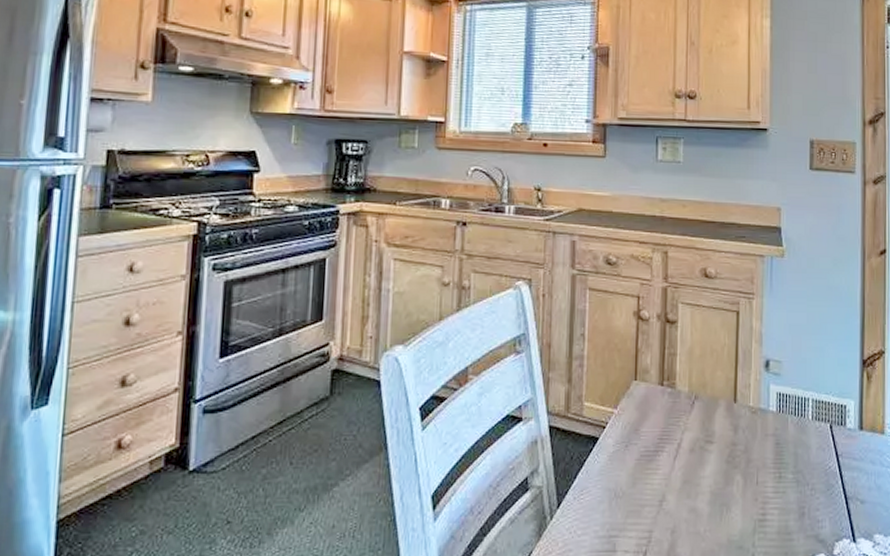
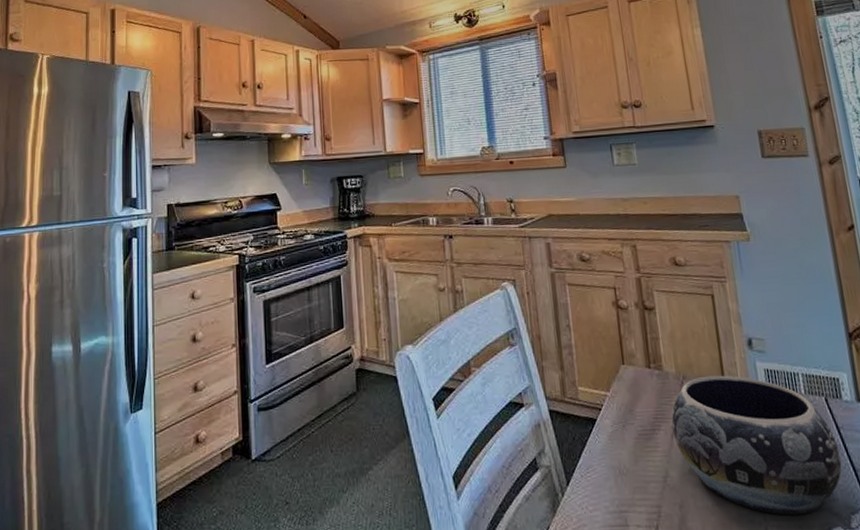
decorative bowl: none [676,396,835,542] -> present [672,375,842,516]

